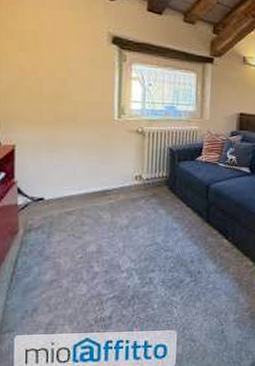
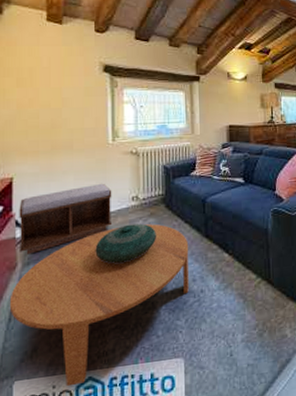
coffee table: none [11,204,190,345] -> present [9,224,189,387]
bench: none [20,159,116,222] -> present [18,183,113,255]
decorative bowl: none [96,202,159,238] -> present [95,223,157,263]

